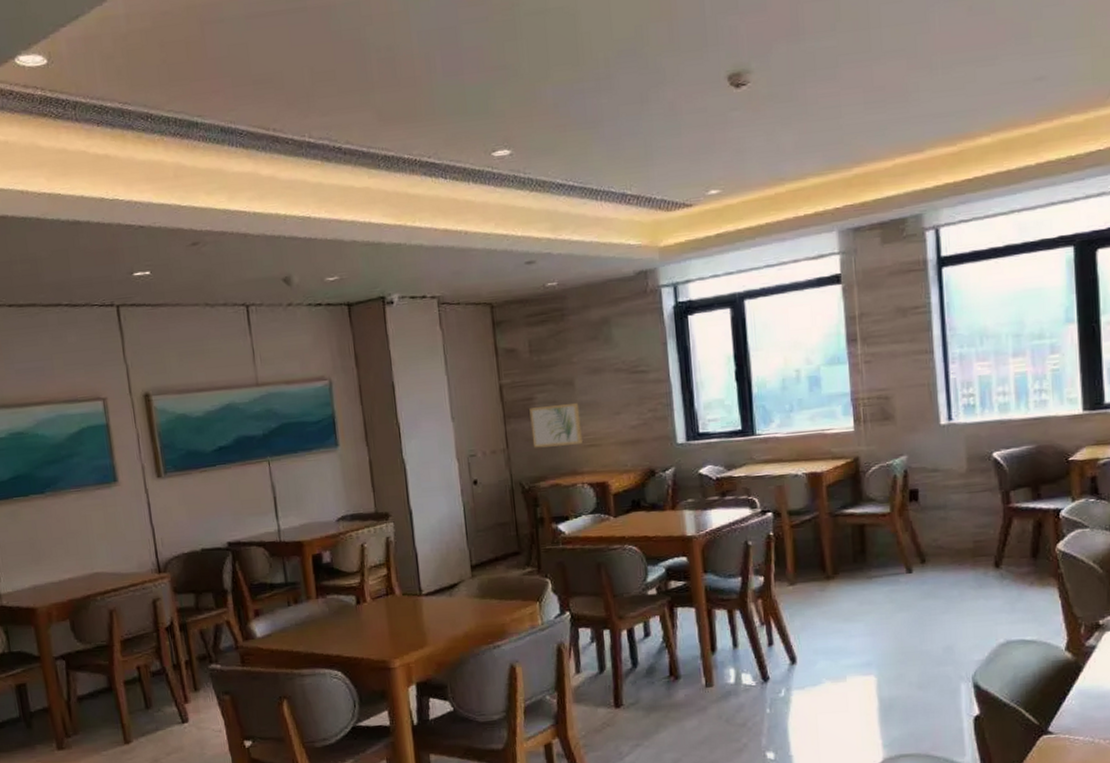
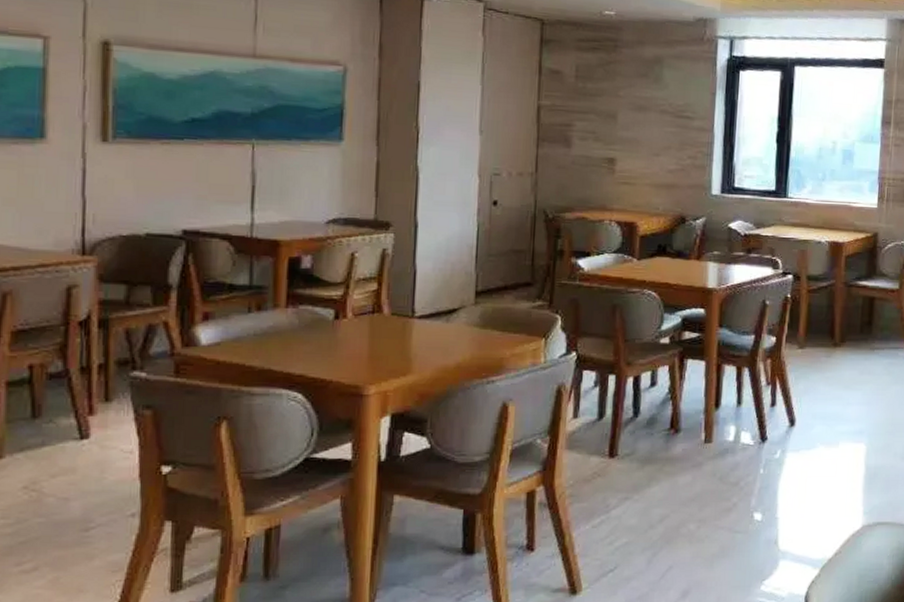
wall art: present [529,402,583,448] -> none [564,135,619,180]

